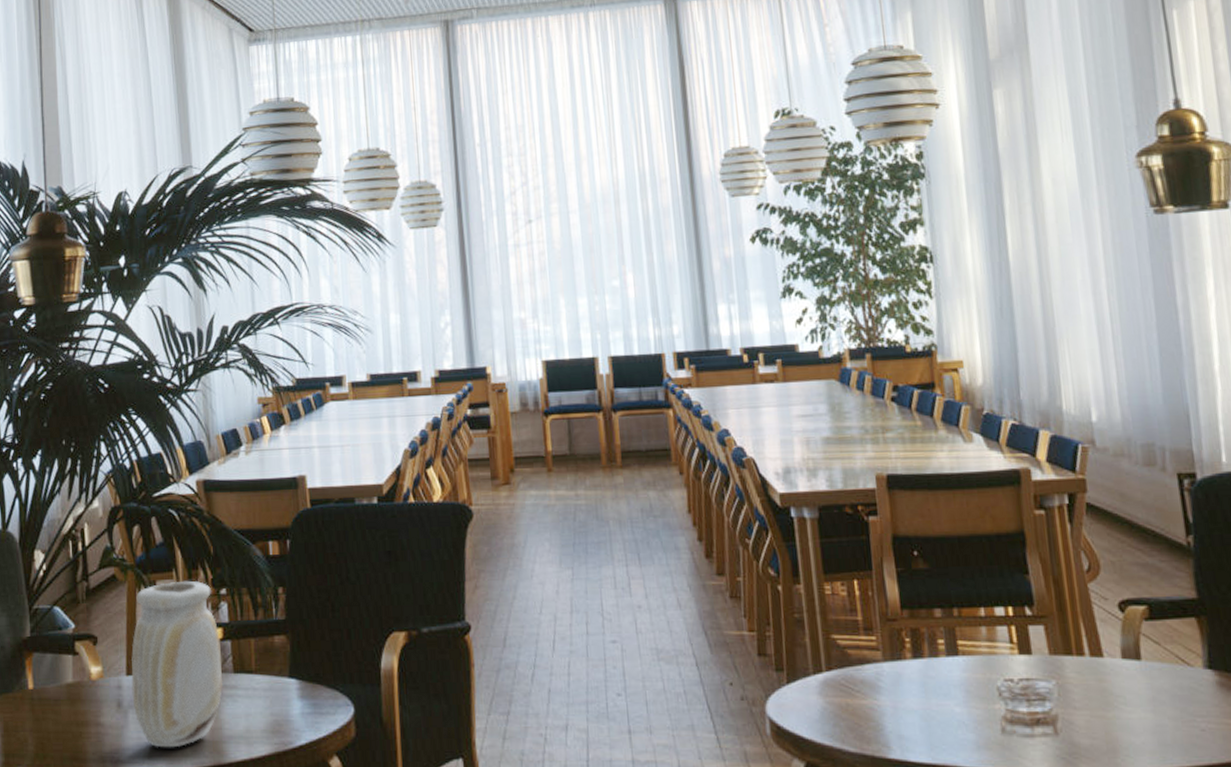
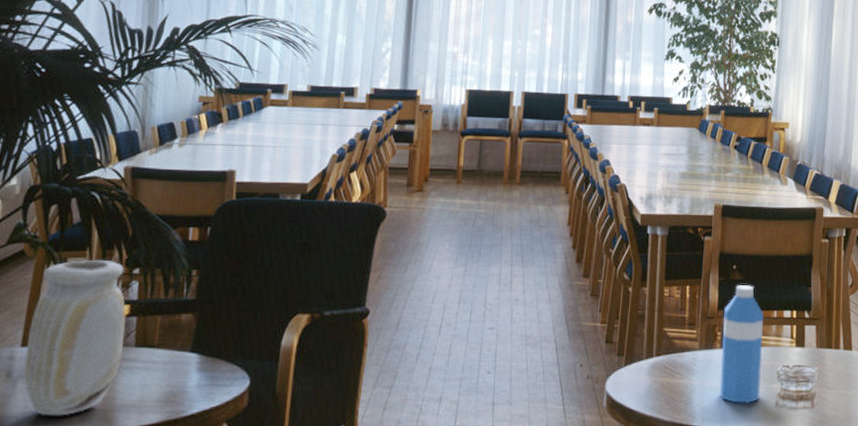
water bottle: none [910,576,977,729] -> present [719,285,764,403]

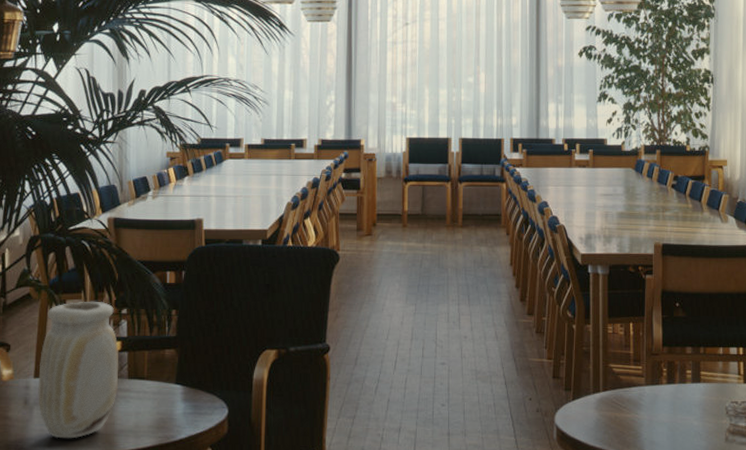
water bottle: present [719,285,764,403] -> none [668,322,710,438]

